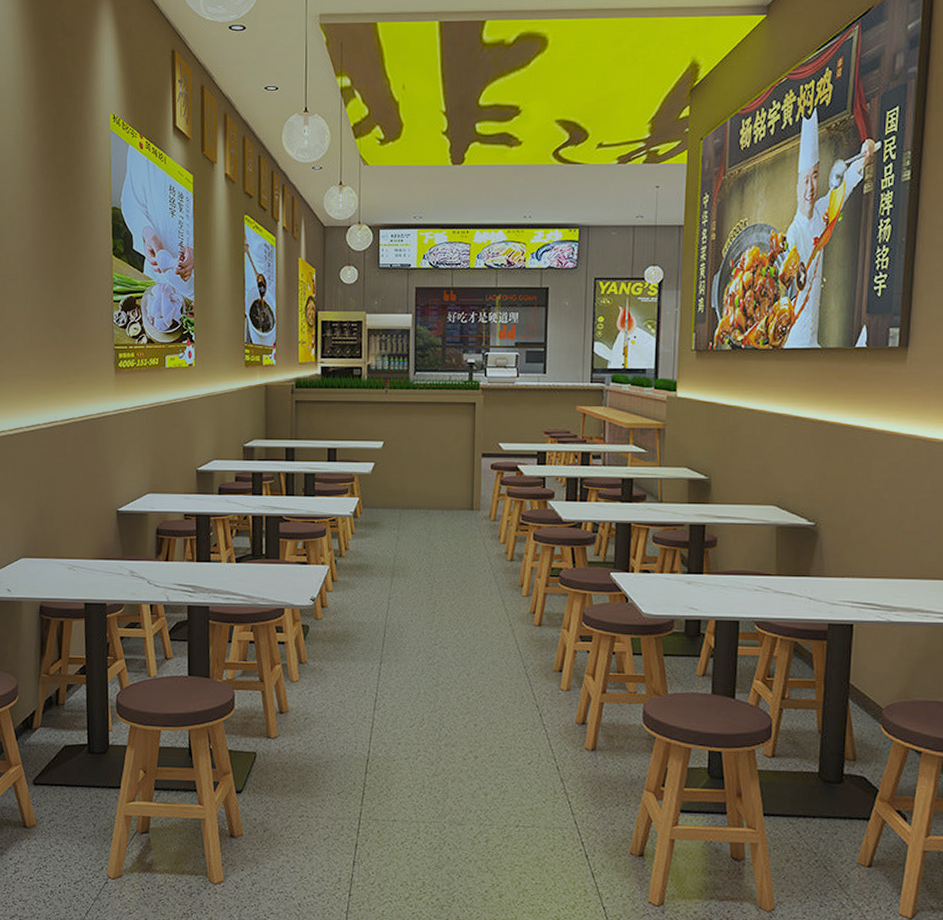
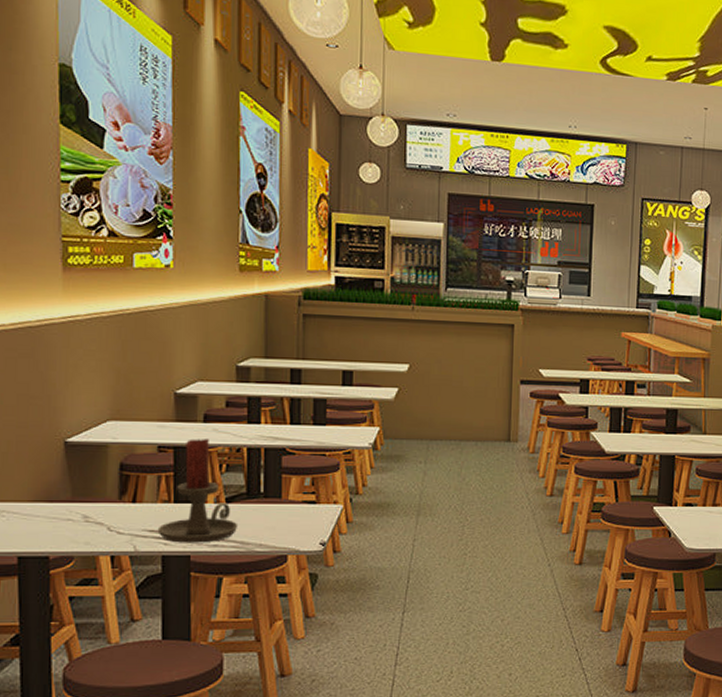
candle holder: none [184,508,246,596] -> present [157,439,238,543]

